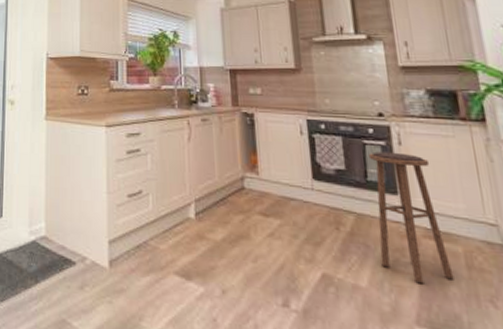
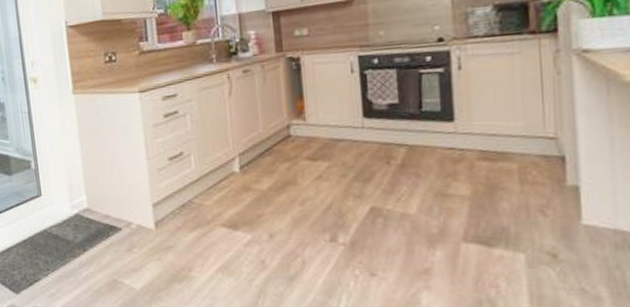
stool: present [368,151,454,285] -> none [424,77,505,204]

